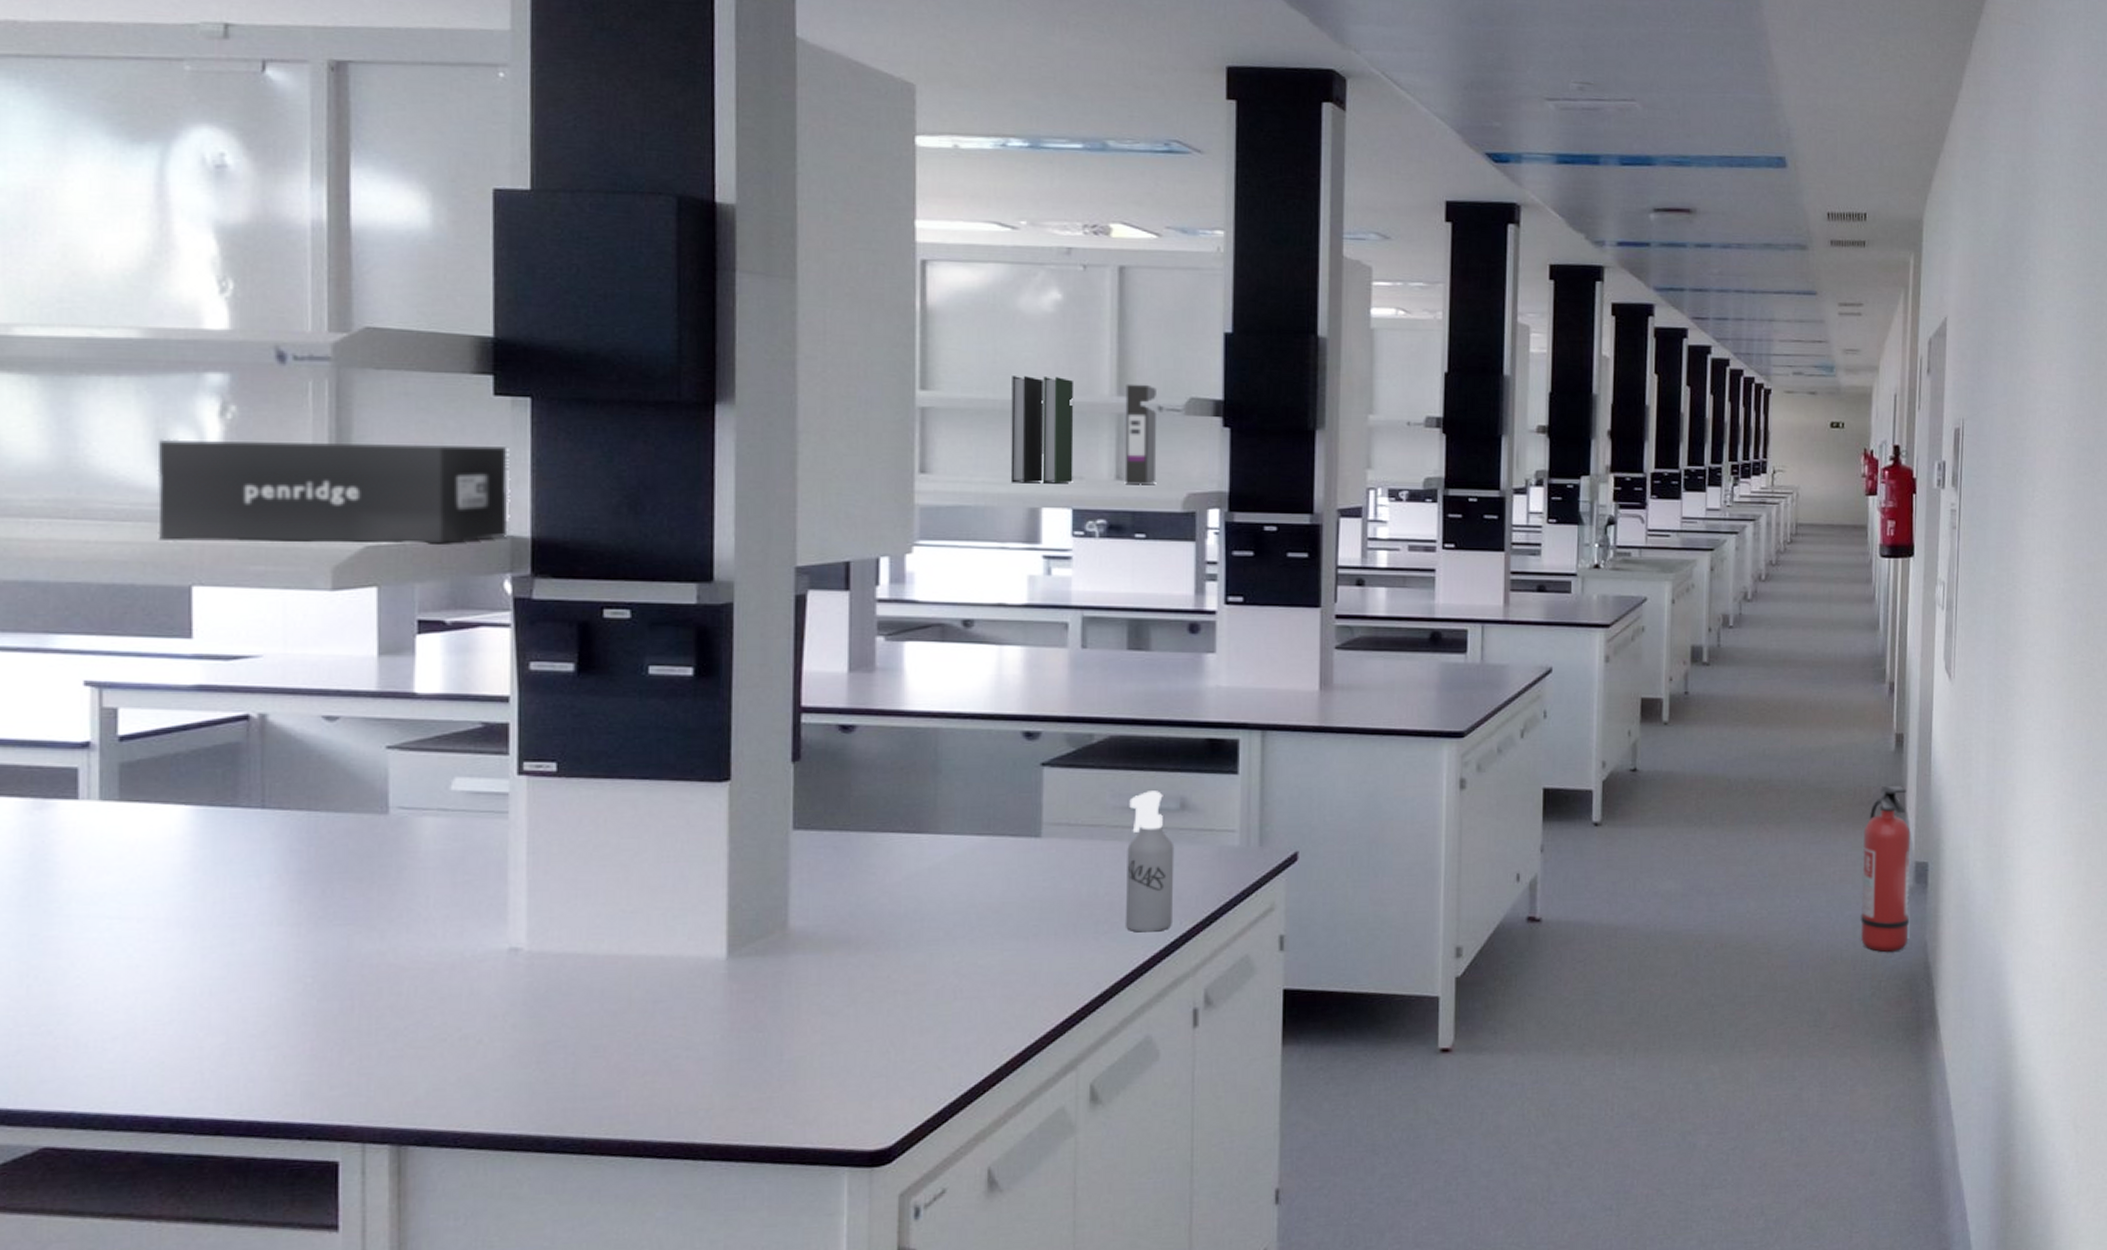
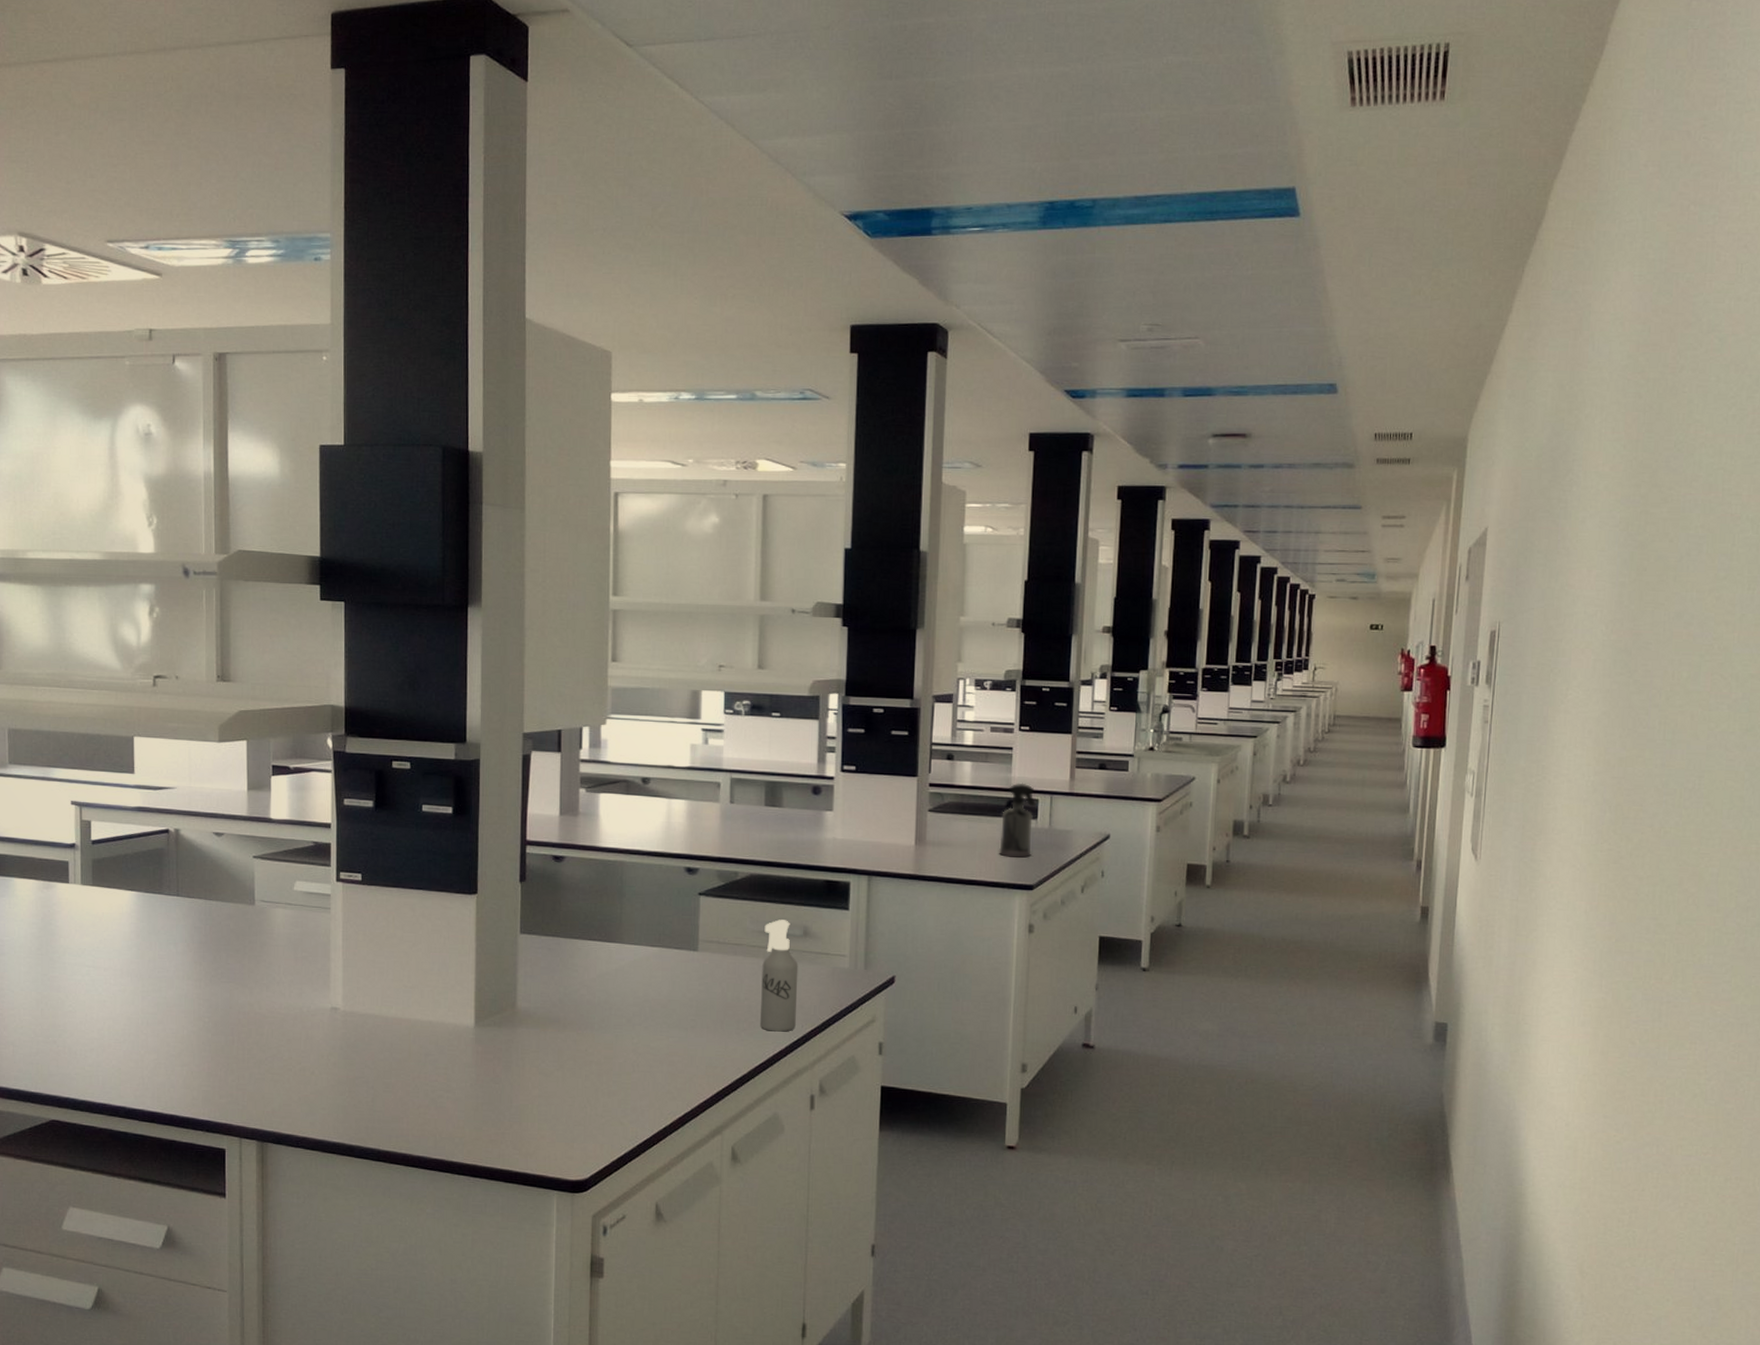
box: present [157,439,509,544] -> none [112,631,330,710]
binder: present [1010,376,1074,484] -> none [678,585,727,672]
binder: present [1124,384,1157,485] -> none [764,591,790,674]
spray bottle: none [1422,610,1464,701] -> present [999,783,1036,859]
fire extinguisher: present [1860,786,1911,953] -> none [1381,953,1432,1101]

